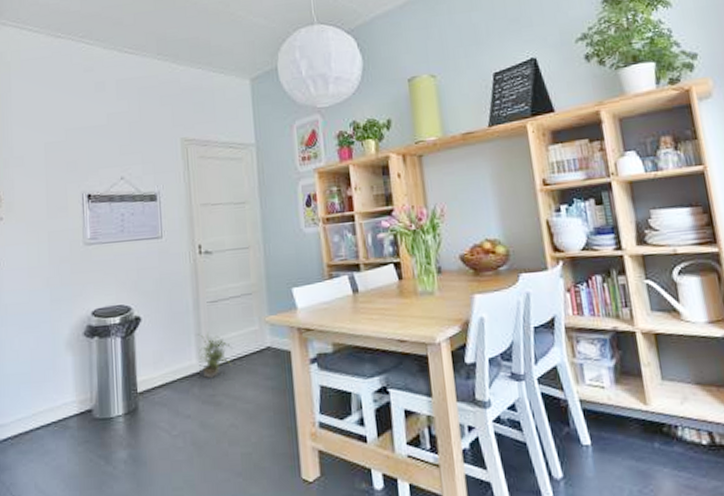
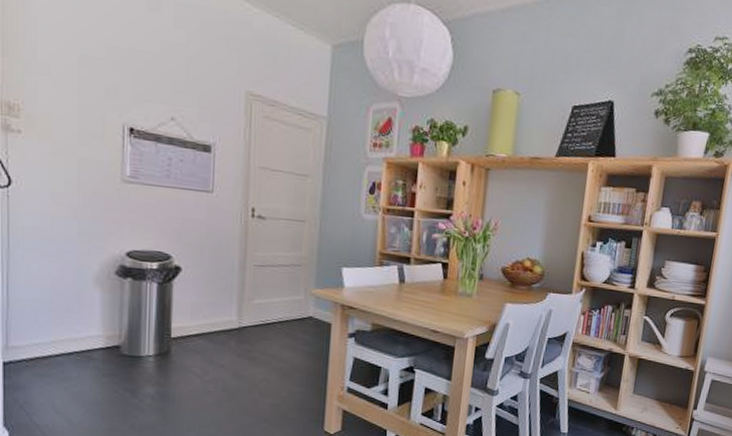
potted plant: present [197,332,233,378] -> none [238,293,275,335]

